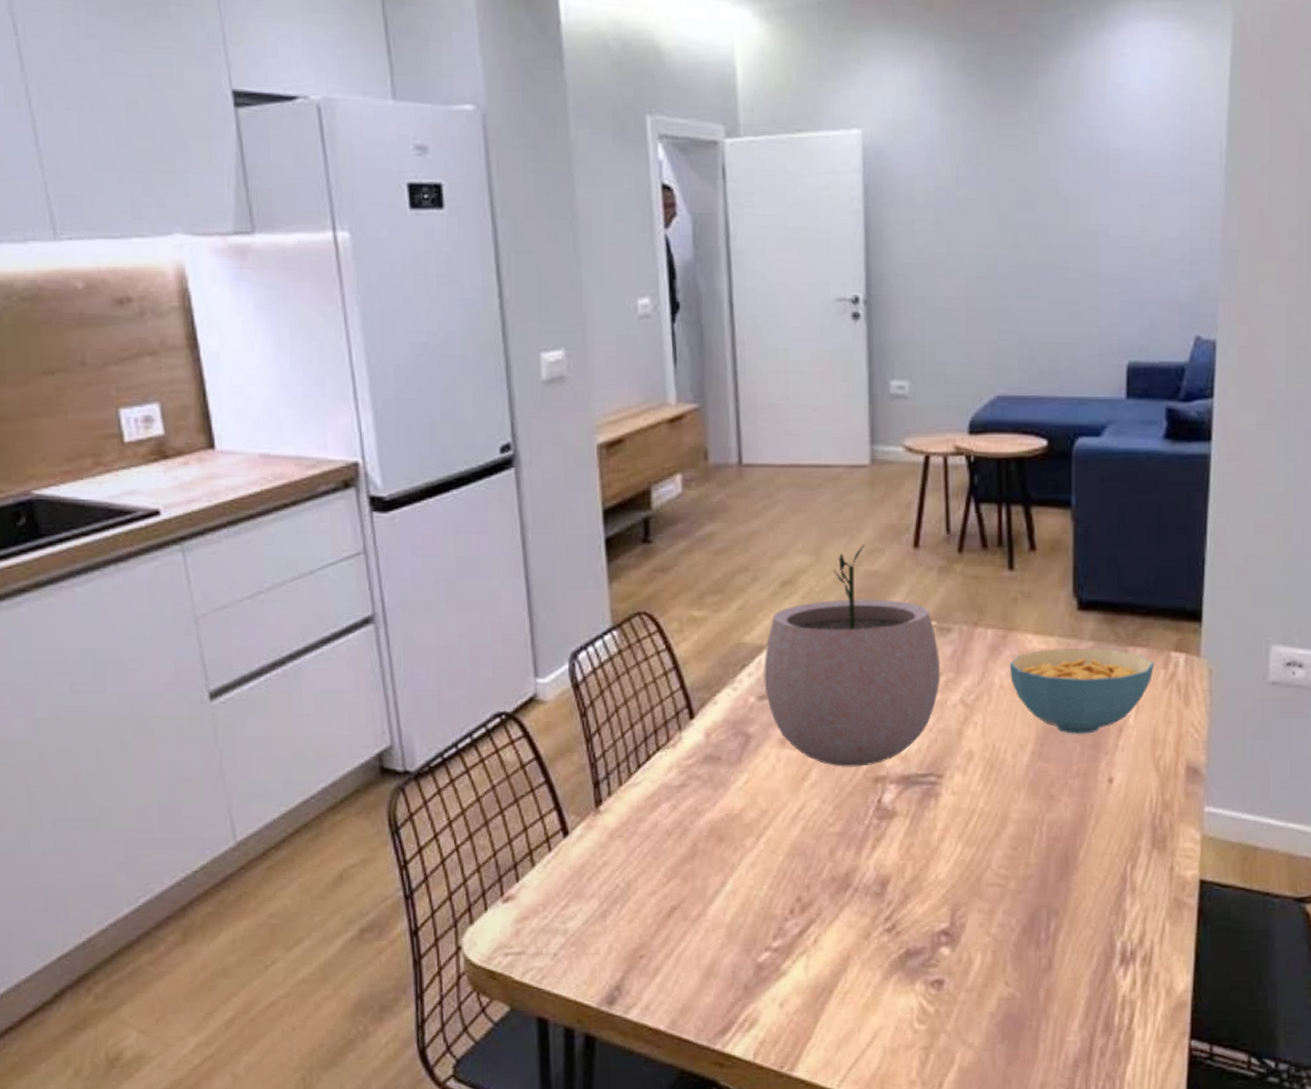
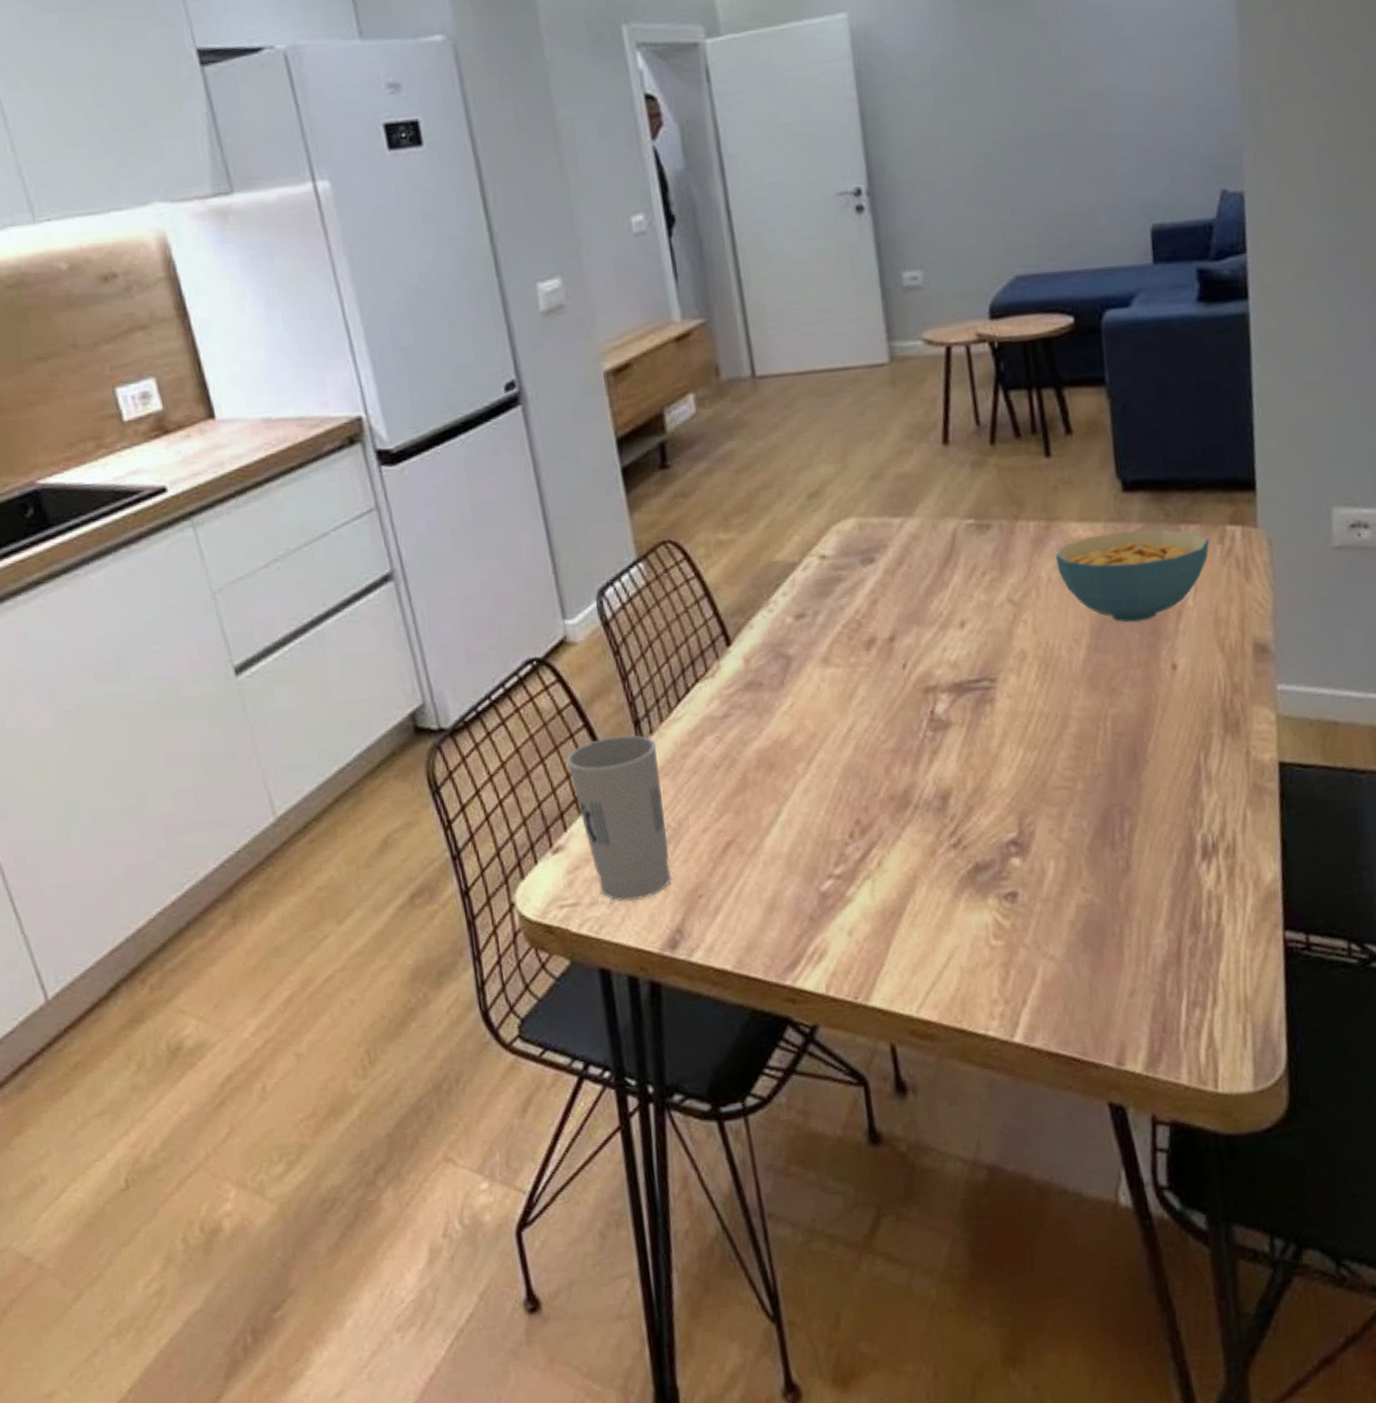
cup: none [525,794,615,955] -> present [566,735,671,902]
plant pot: present [764,544,941,767] -> none [798,446,984,681]

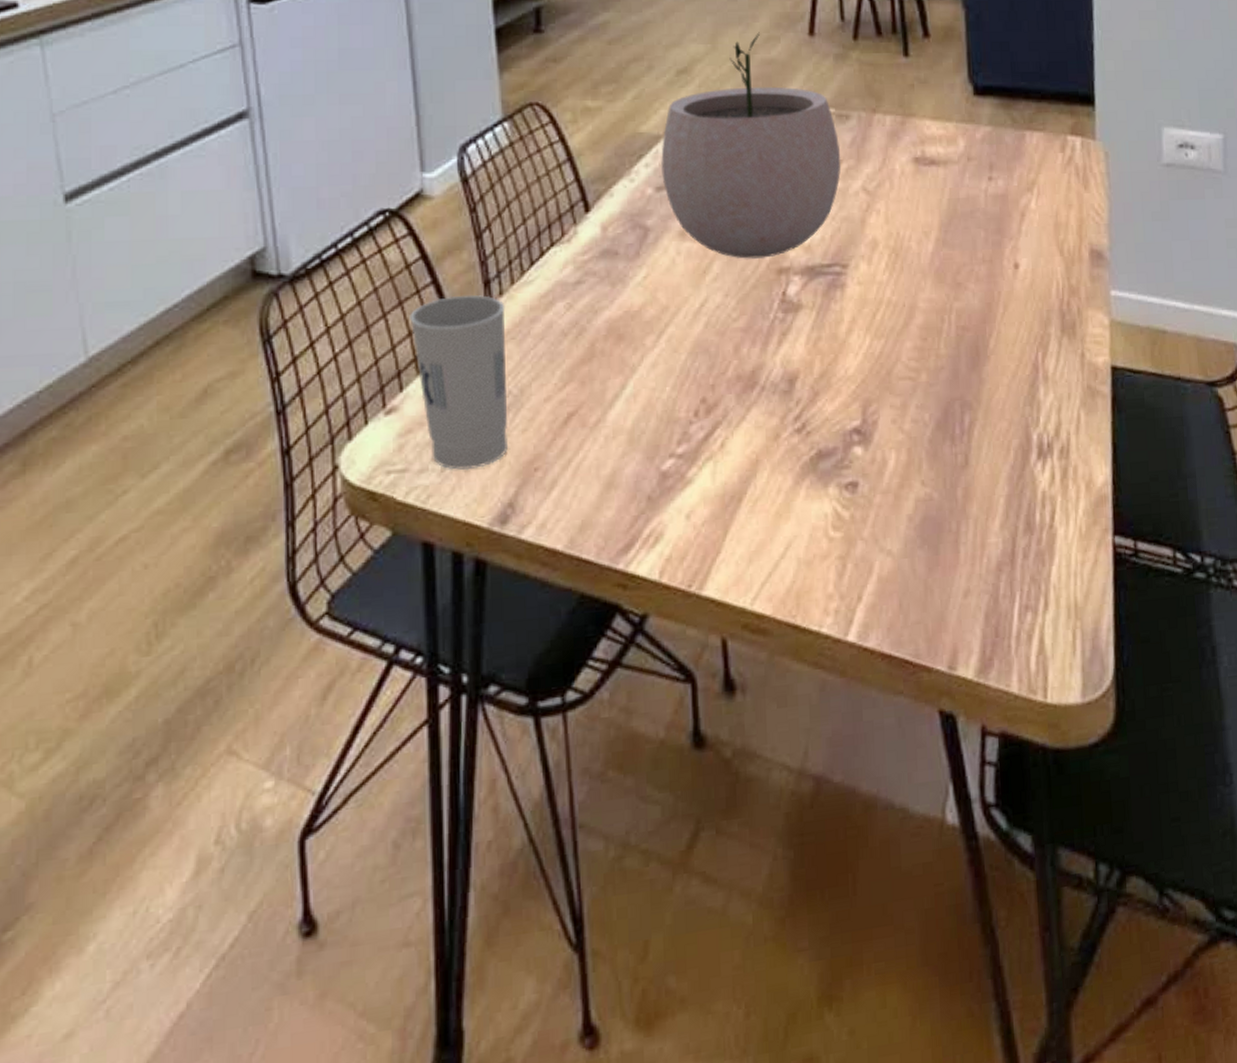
plant pot: none [798,446,984,681] -> present [661,32,841,259]
cereal bowl: present [1055,528,1210,623] -> none [909,132,1052,220]

